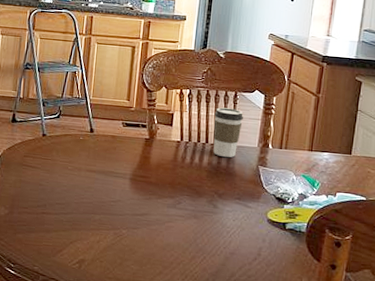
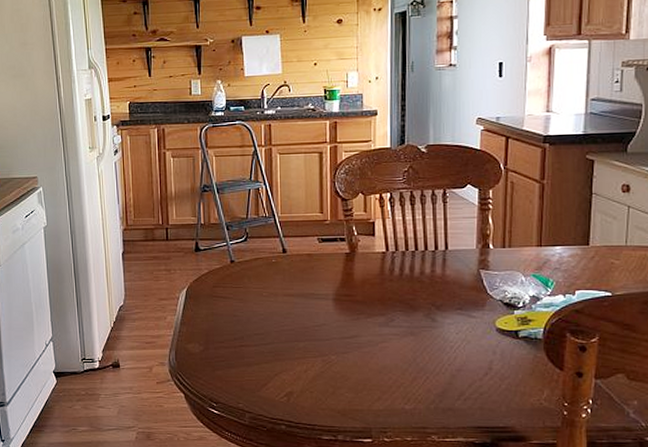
coffee cup: present [213,107,243,158] -> none [422,208,456,264]

